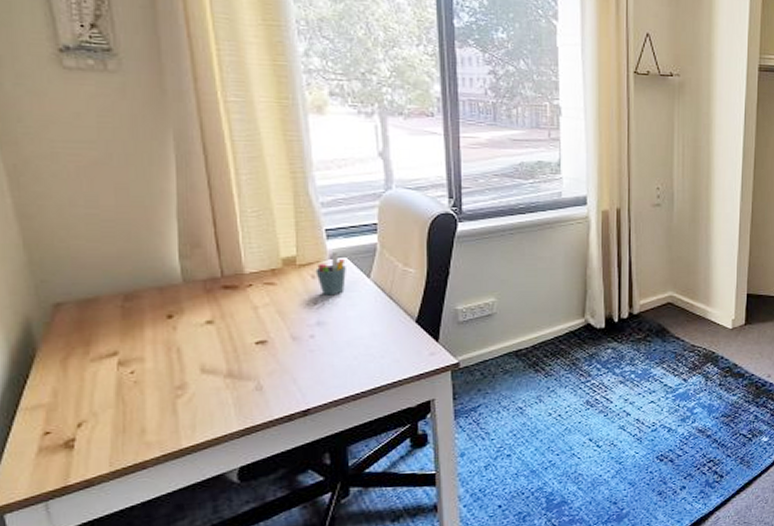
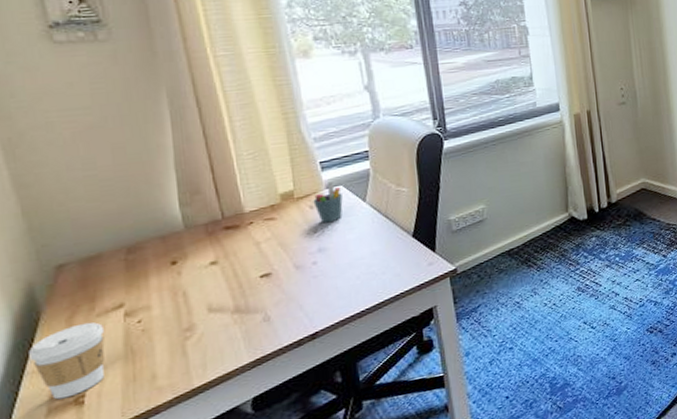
coffee cup: none [23,366,97,440] -> present [28,322,105,400]

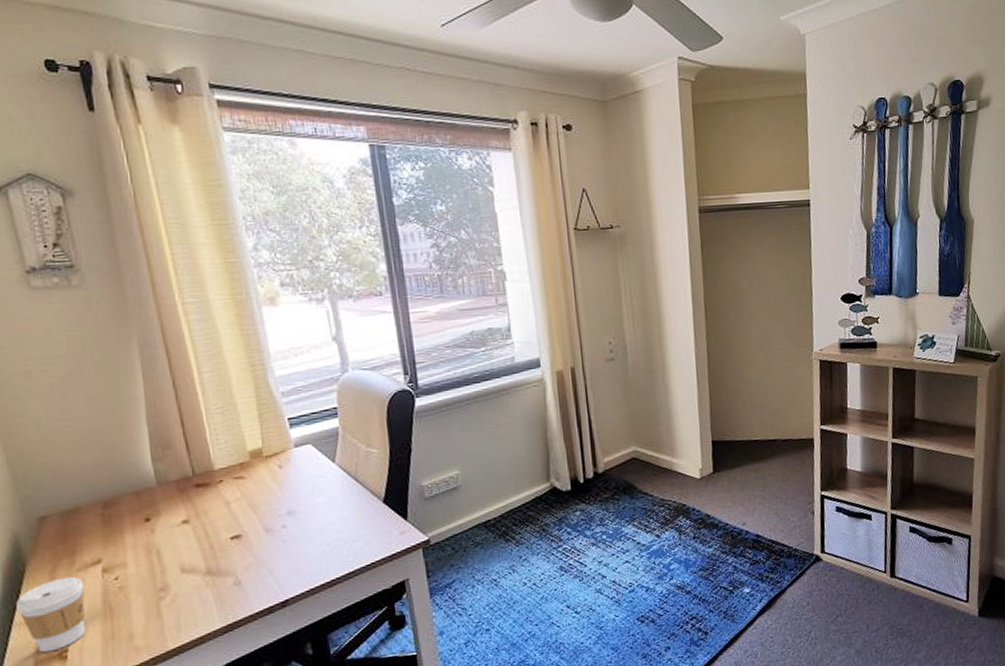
pen holder: present [313,181,343,224] -> none [282,439,312,485]

